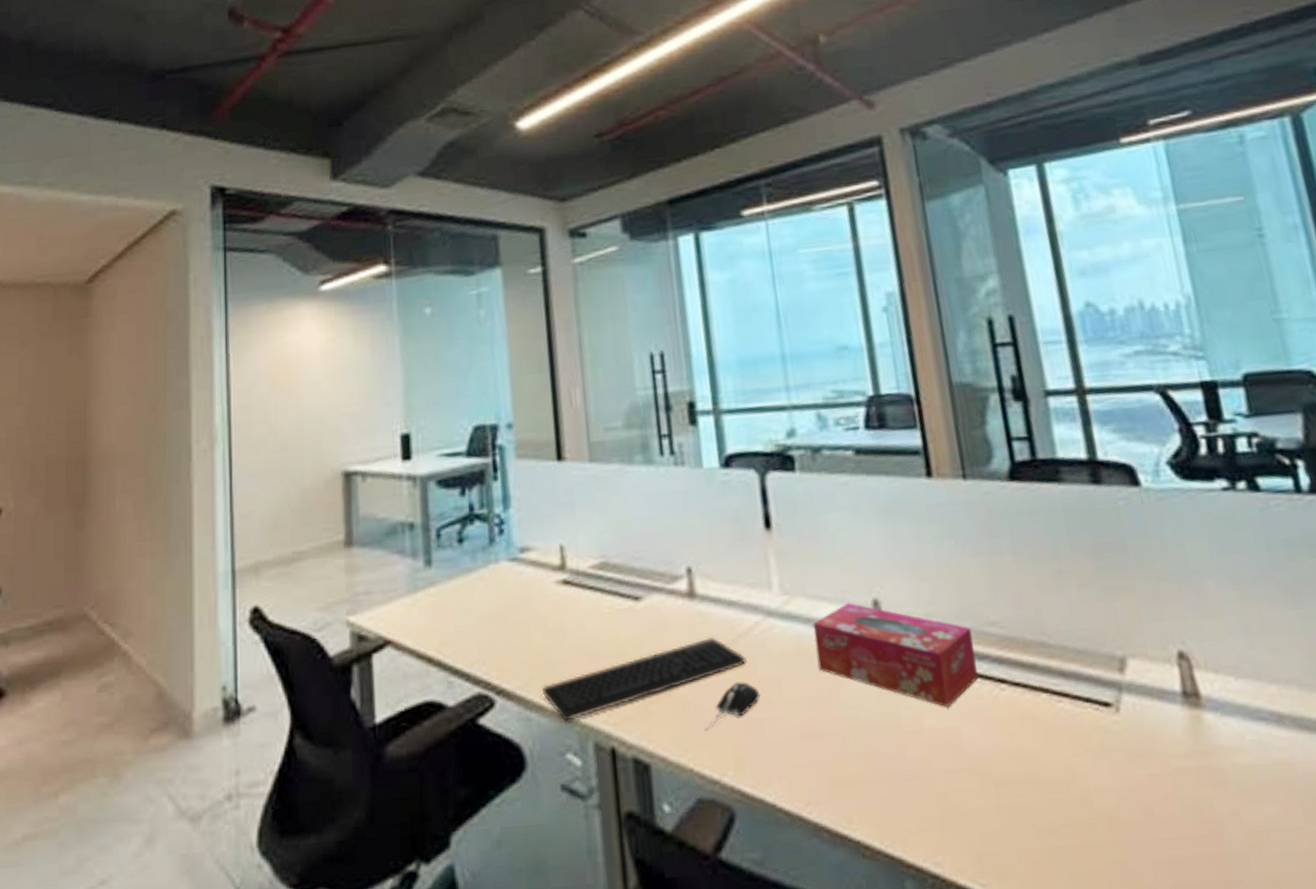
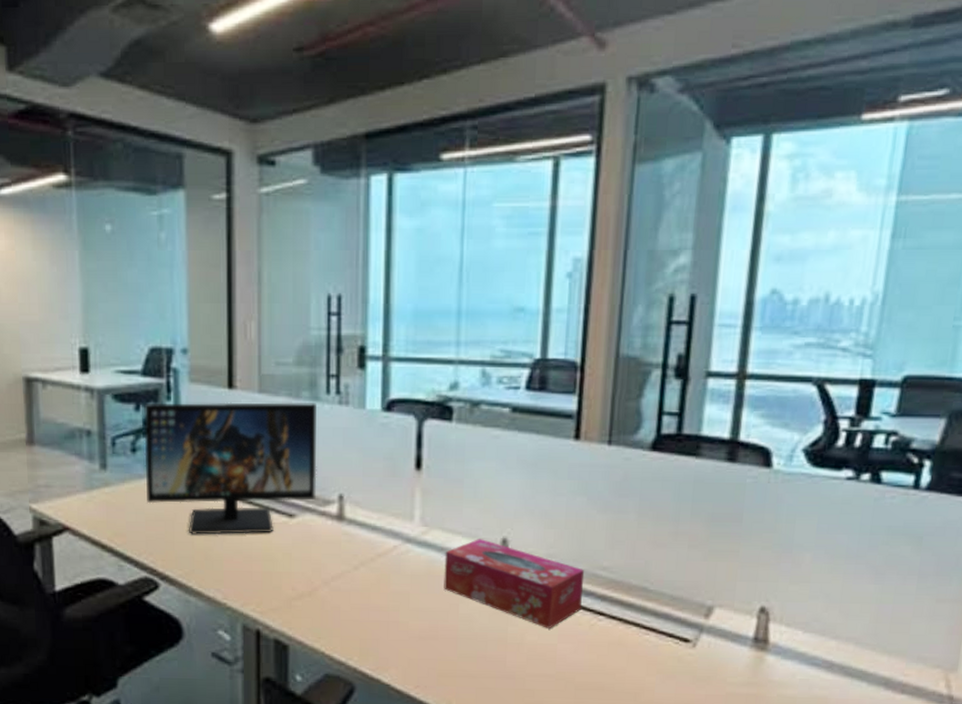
computer monitor: none [469,467,662,634] -> present [143,402,317,535]
keyboard: present [541,636,747,721] -> none [200,553,382,606]
computer mouse: present [704,681,761,731] -> none [338,591,390,625]

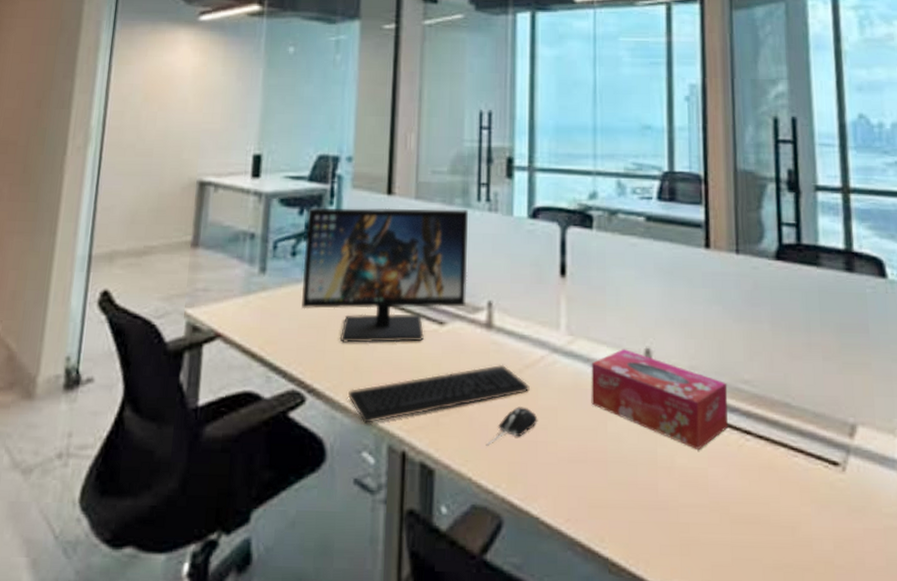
keyboard: none [200,553,382,606] -> present [347,364,530,424]
computer mouse: none [338,591,390,625] -> present [486,406,538,446]

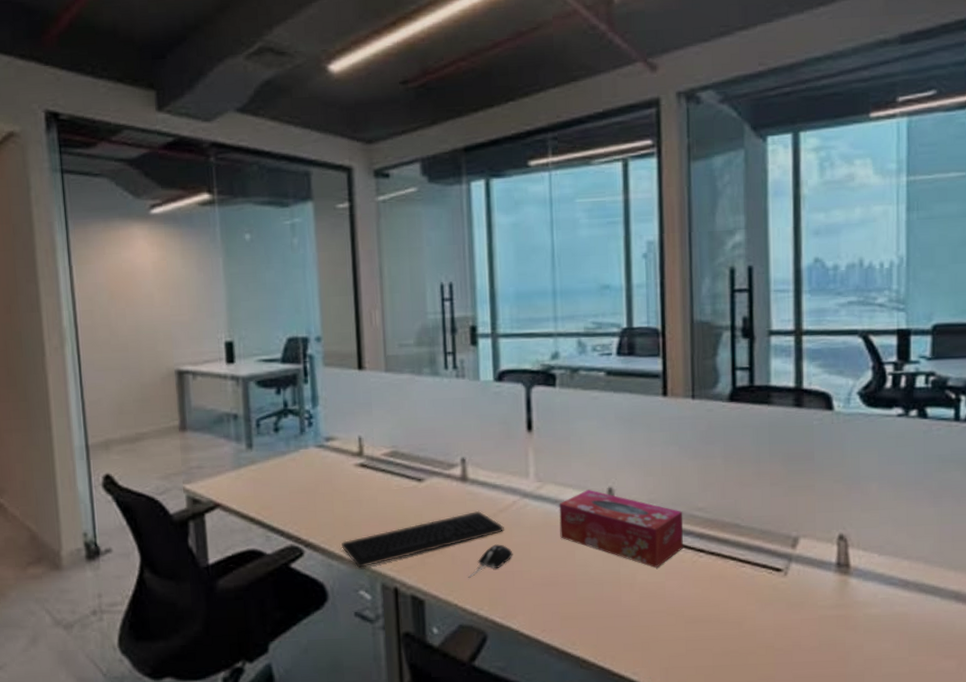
computer monitor: present [301,207,468,343] -> none [284,378,441,503]

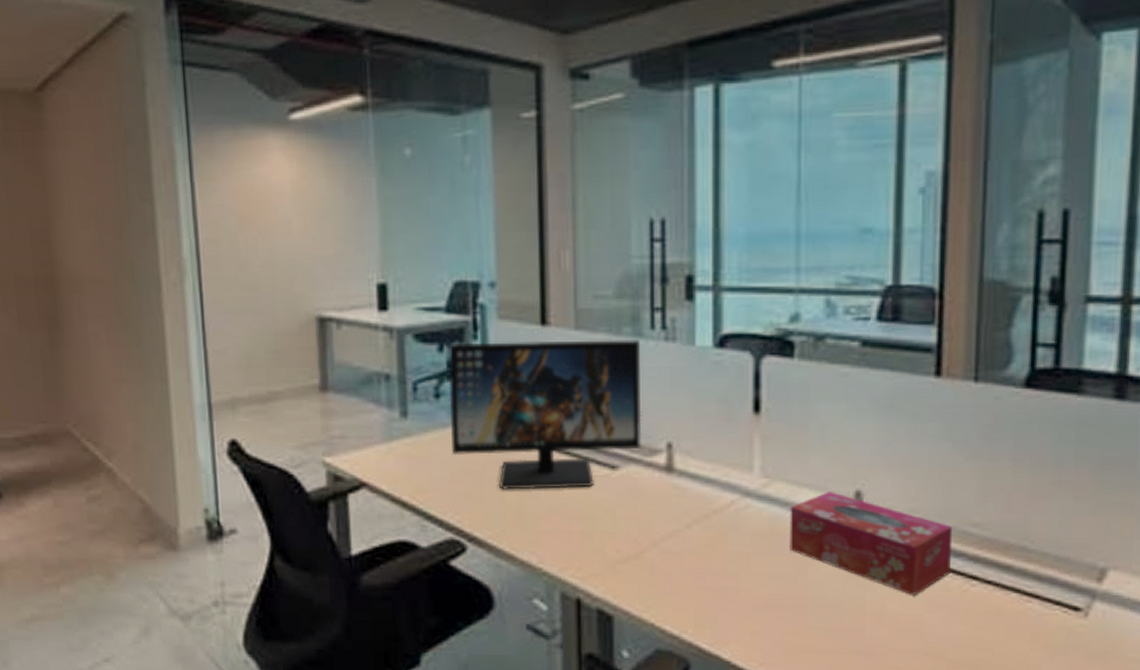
computer monitor: none [284,378,441,503] -> present [447,340,642,490]
keyboard: present [341,510,504,568] -> none [512,509,718,571]
computer mouse: present [468,544,513,578] -> none [669,553,728,593]

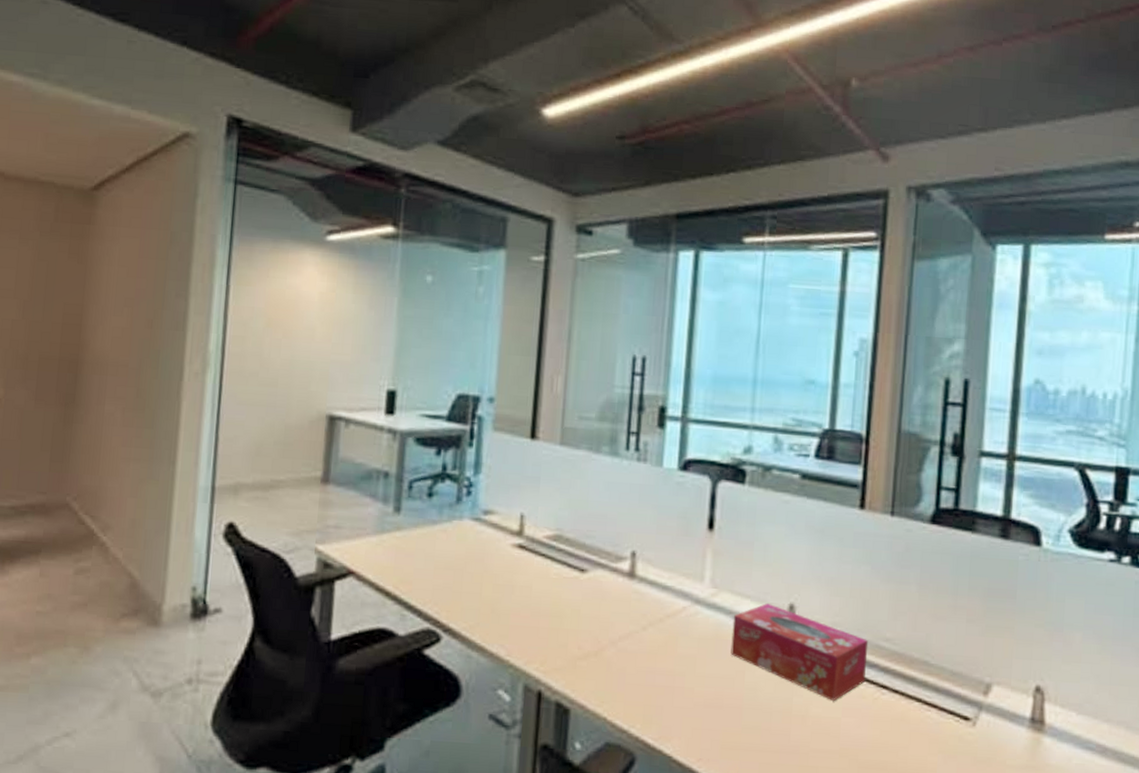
computer monitor: present [447,340,642,490] -> none [438,448,615,588]

